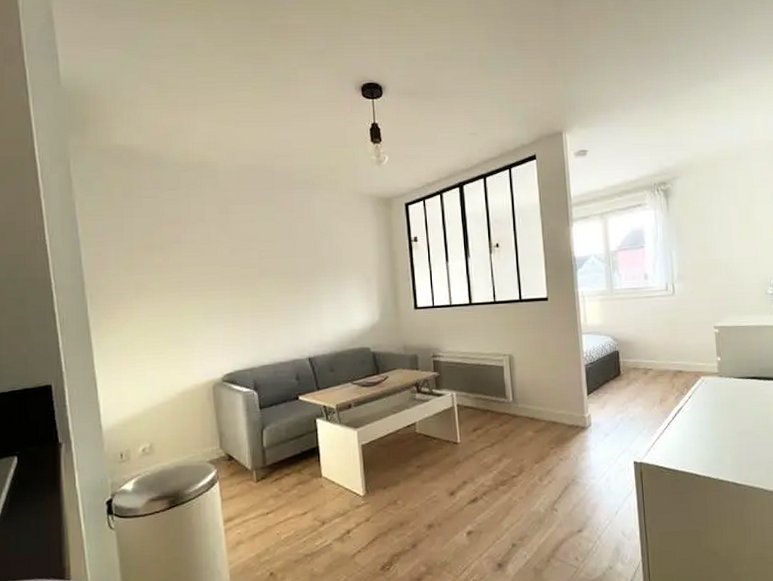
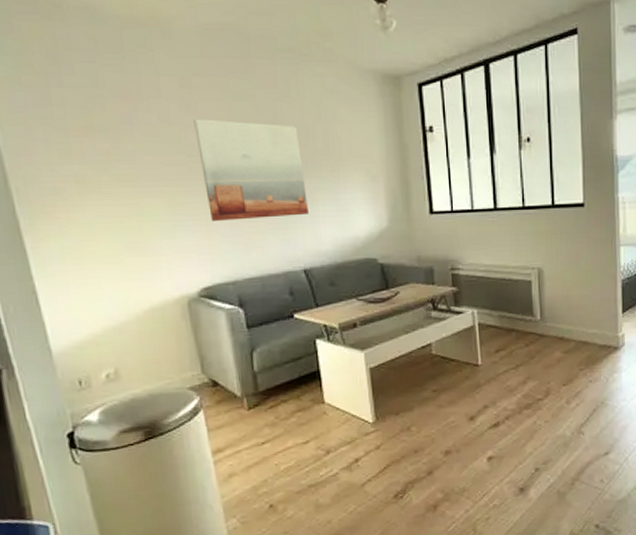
wall art: none [228,237,314,318] -> present [194,119,308,221]

